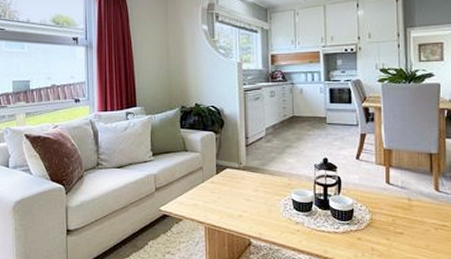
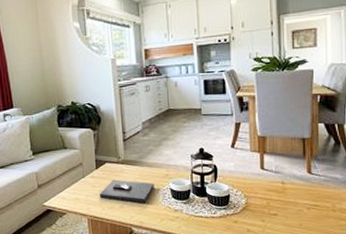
book: none [218,186,275,214] -> present [99,179,154,203]

